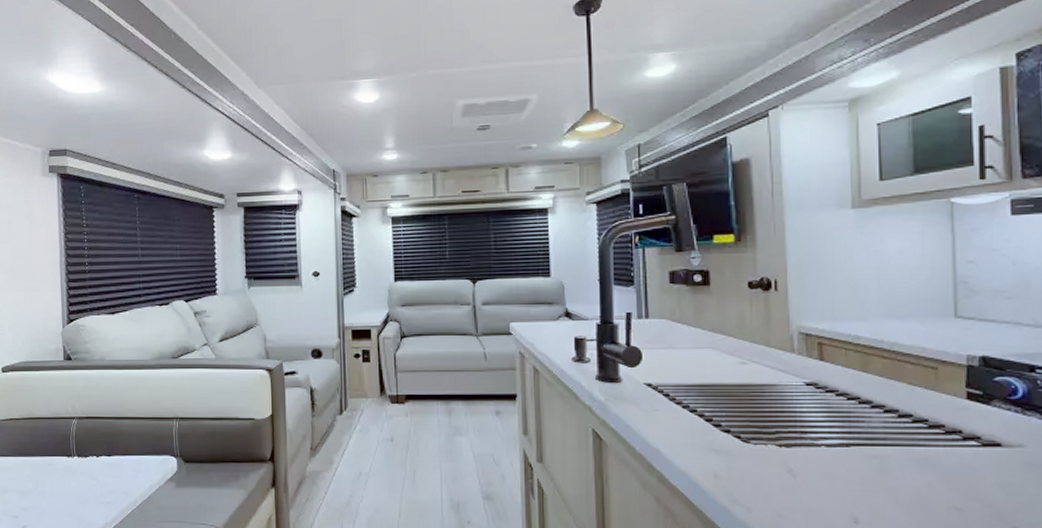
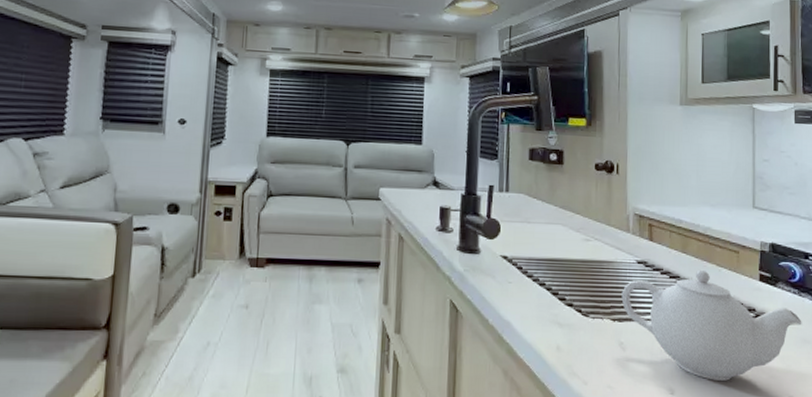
teapot: none [788,389,1028,509] -> present [621,269,802,381]

